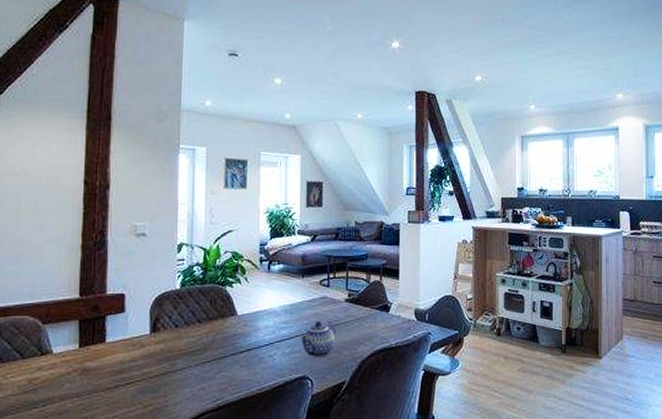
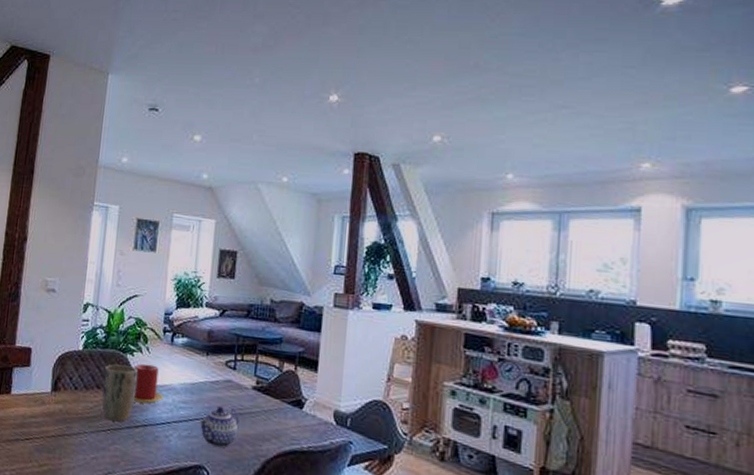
plant pot: none [203,297,239,351] -> present [101,364,138,422]
candle: none [235,293,265,330] -> present [133,363,163,404]

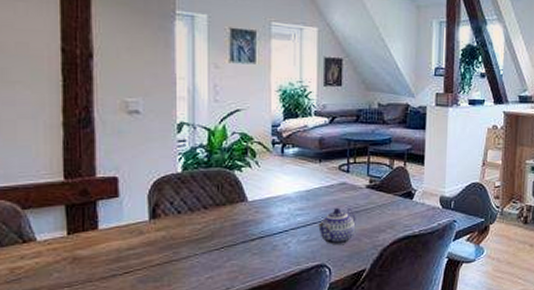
plant pot: present [101,364,138,422] -> none [210,182,249,239]
candle: present [133,363,163,404] -> none [244,178,278,217]

